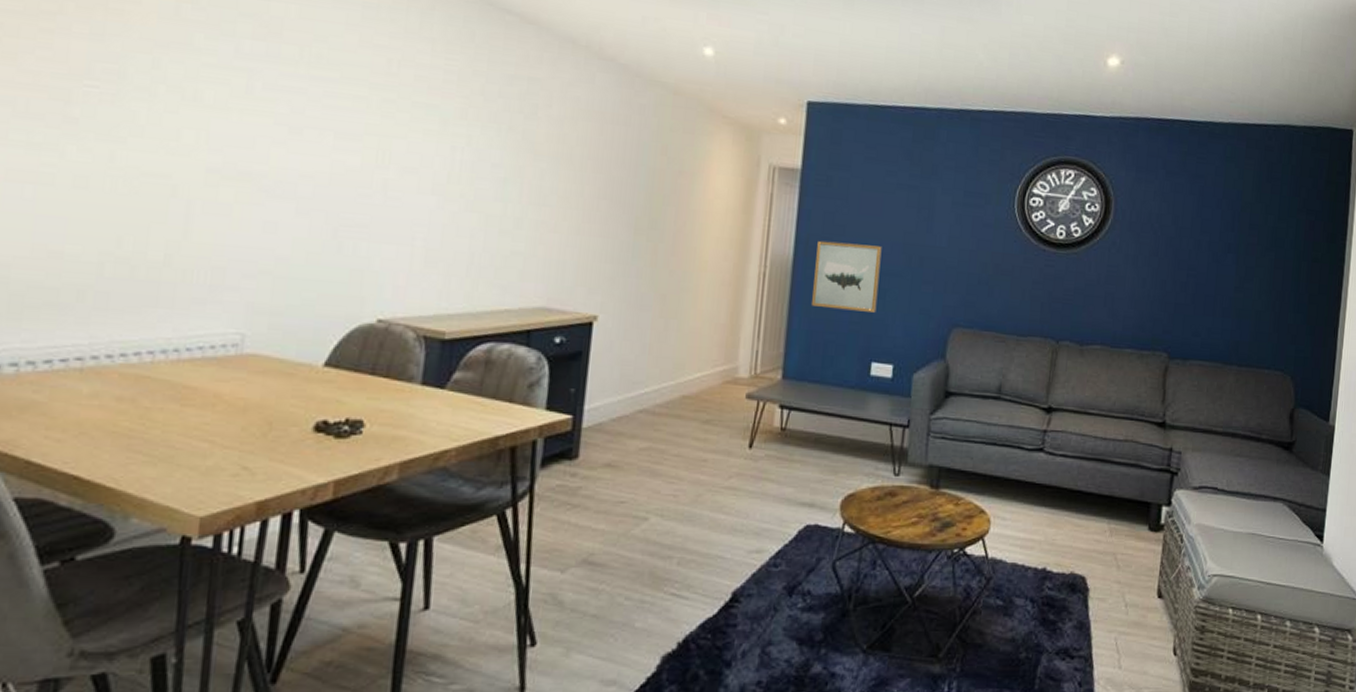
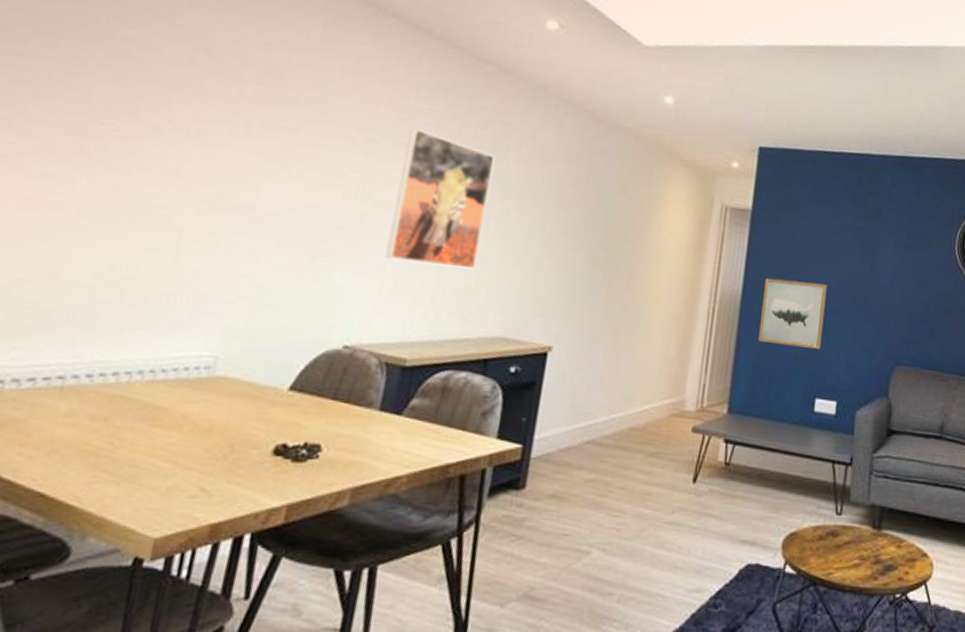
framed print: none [413,85,524,237] -> present [385,127,495,269]

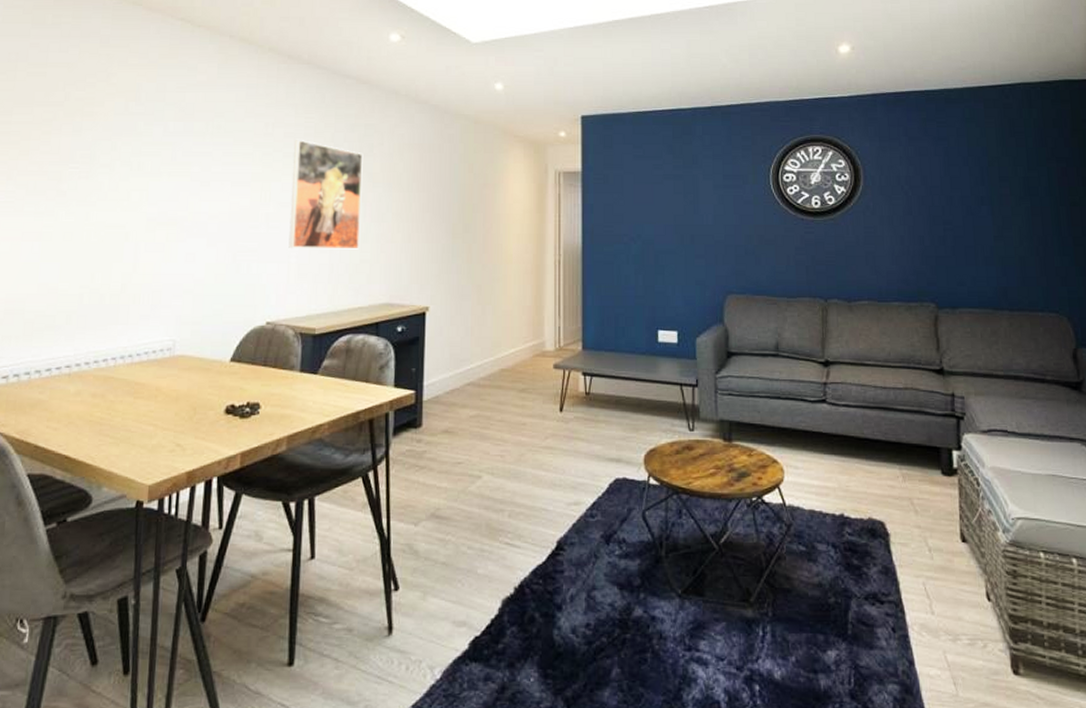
wall art: present [758,277,827,349] -> none [601,229,657,287]

